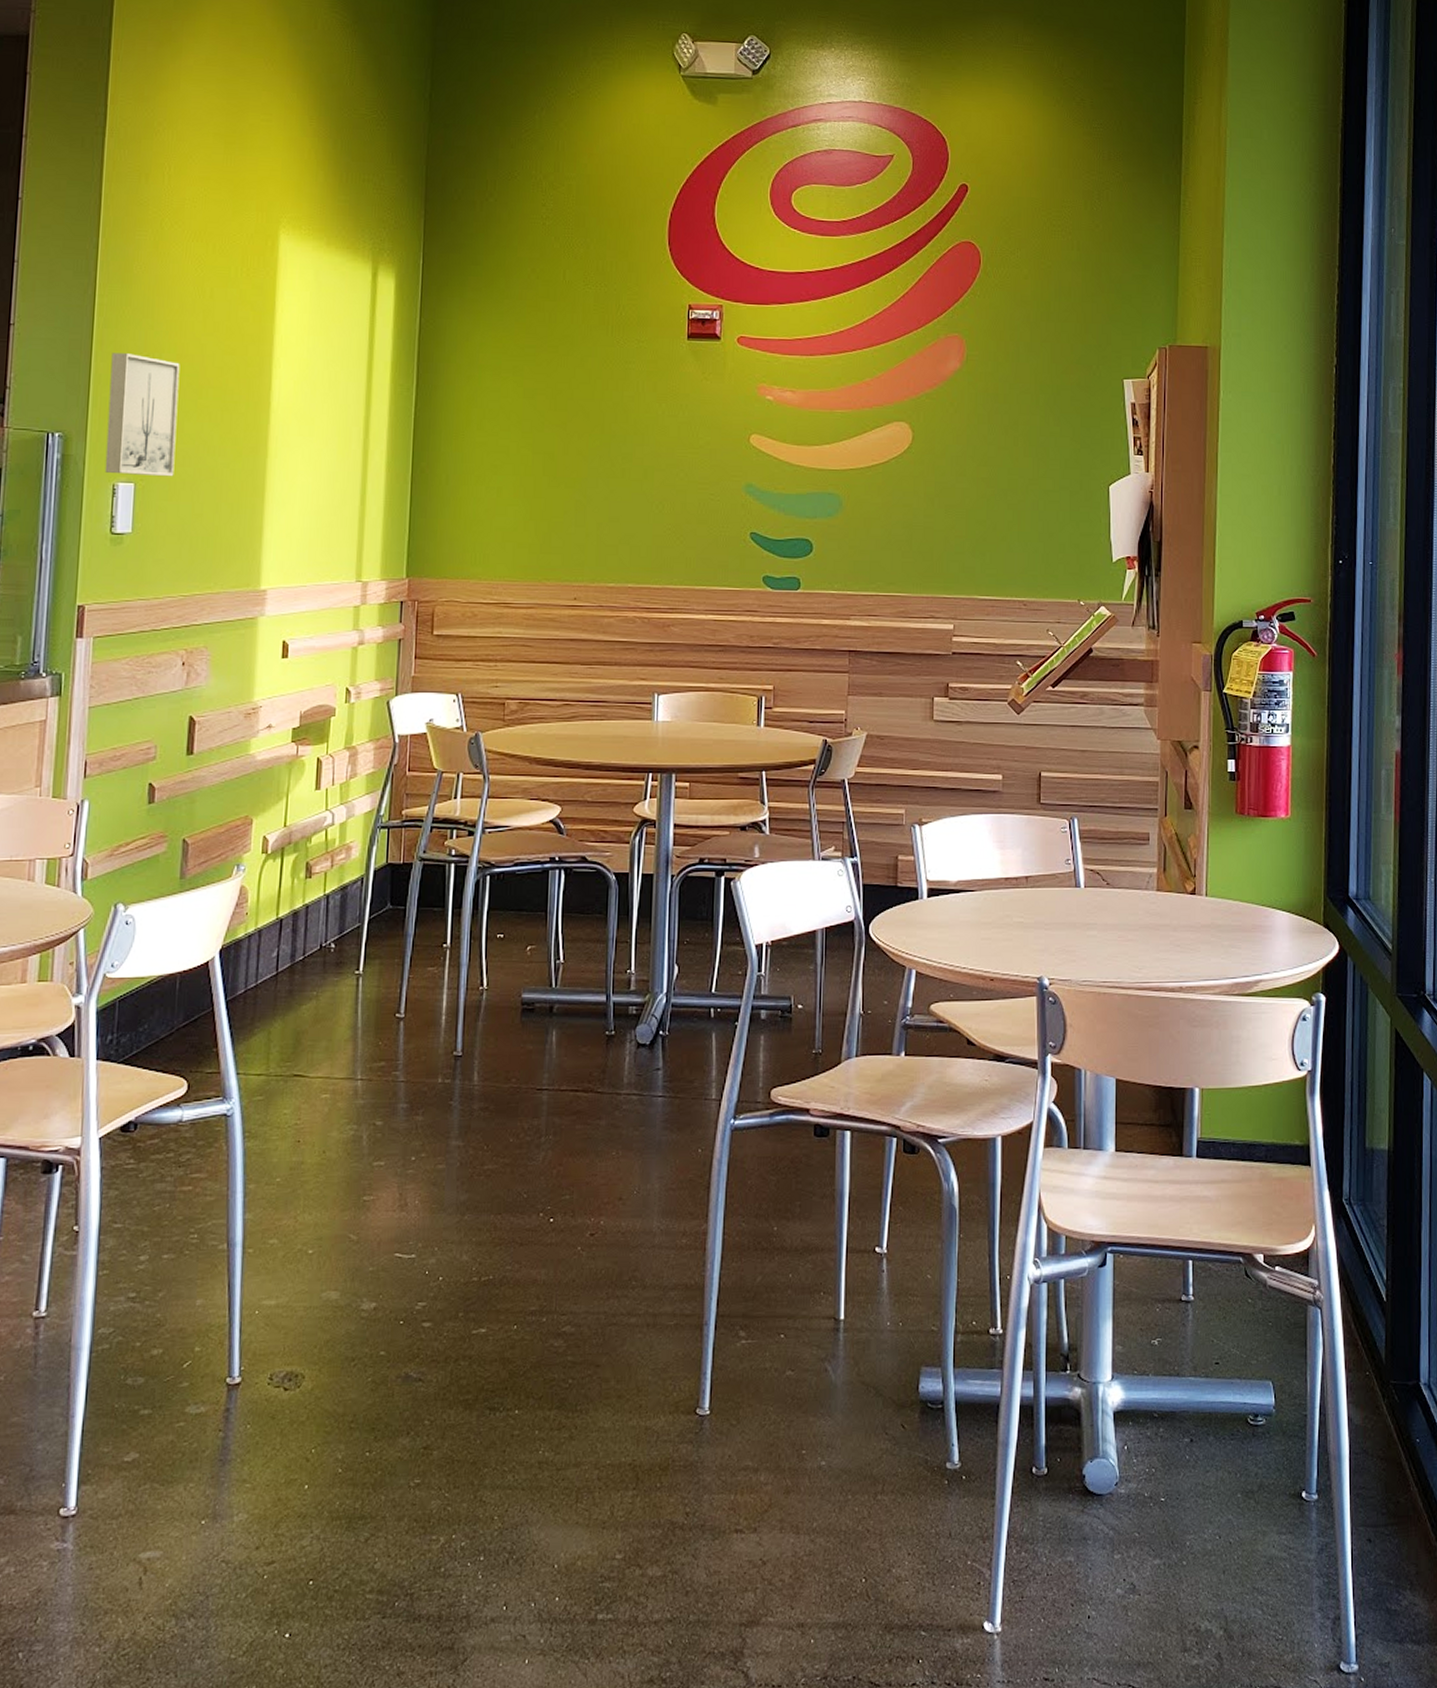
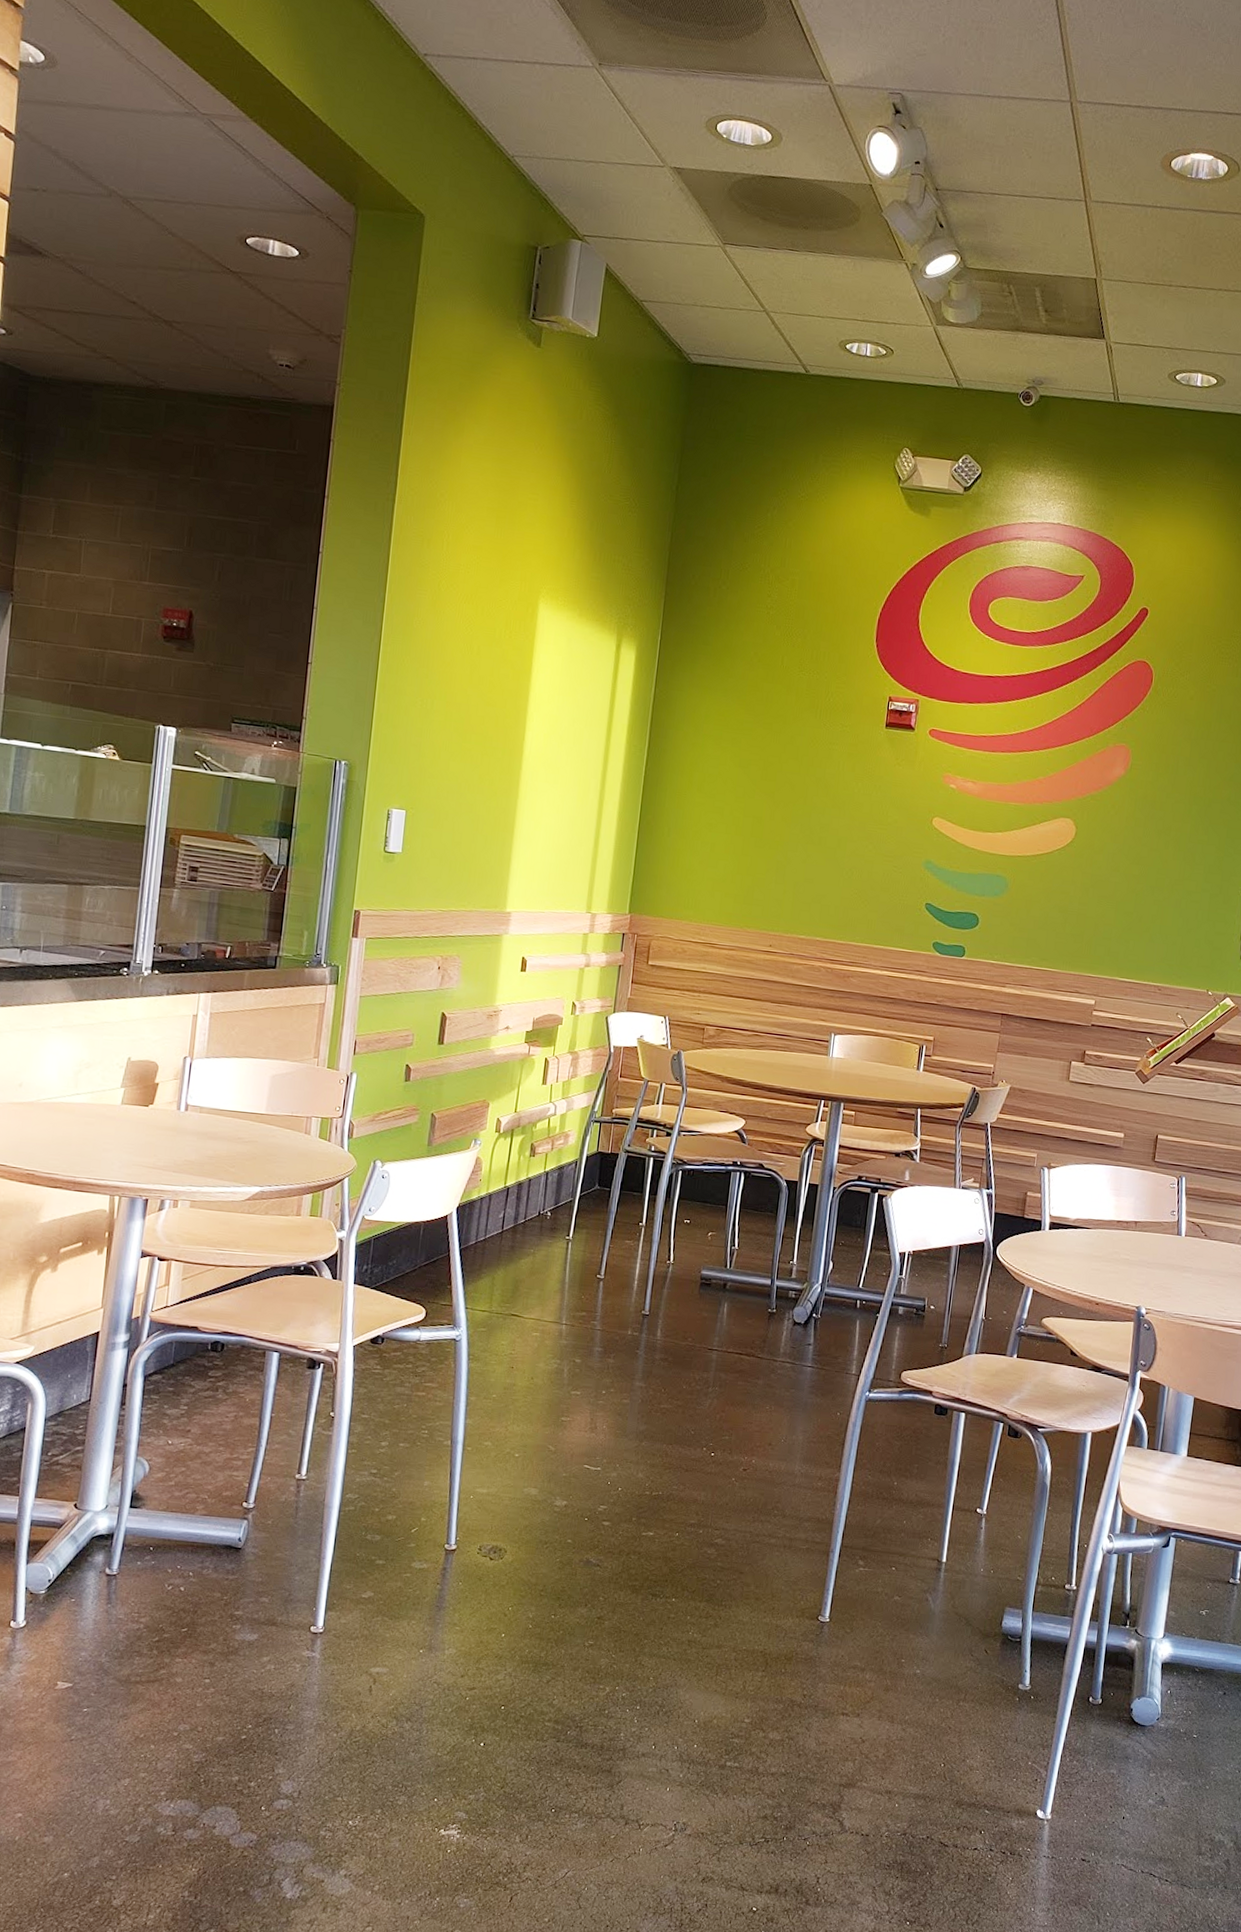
wall art: present [104,353,180,477] -> none [381,696,449,808]

